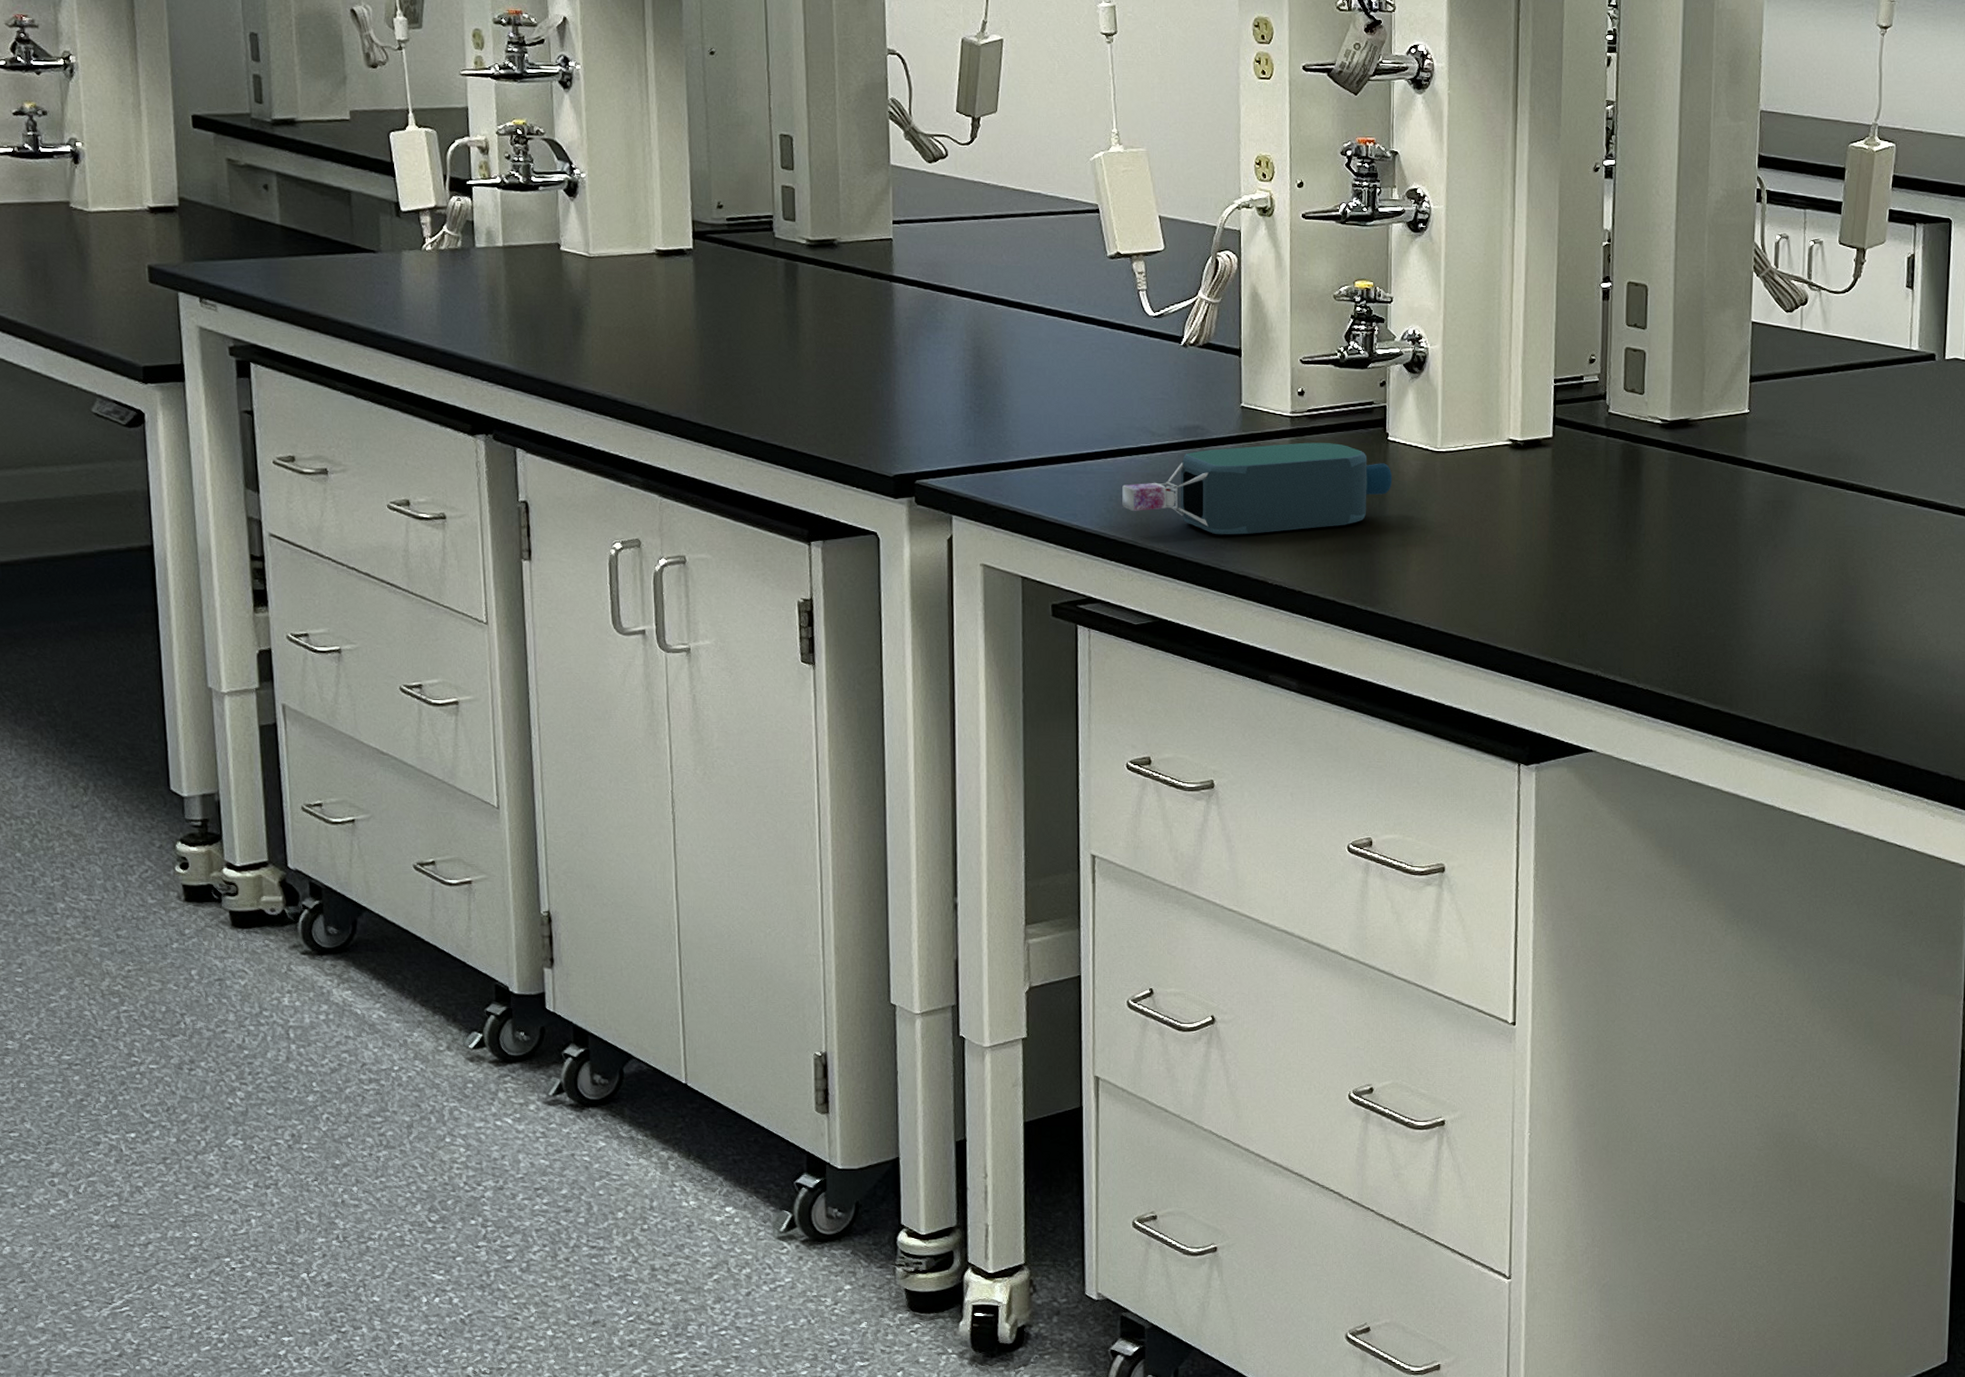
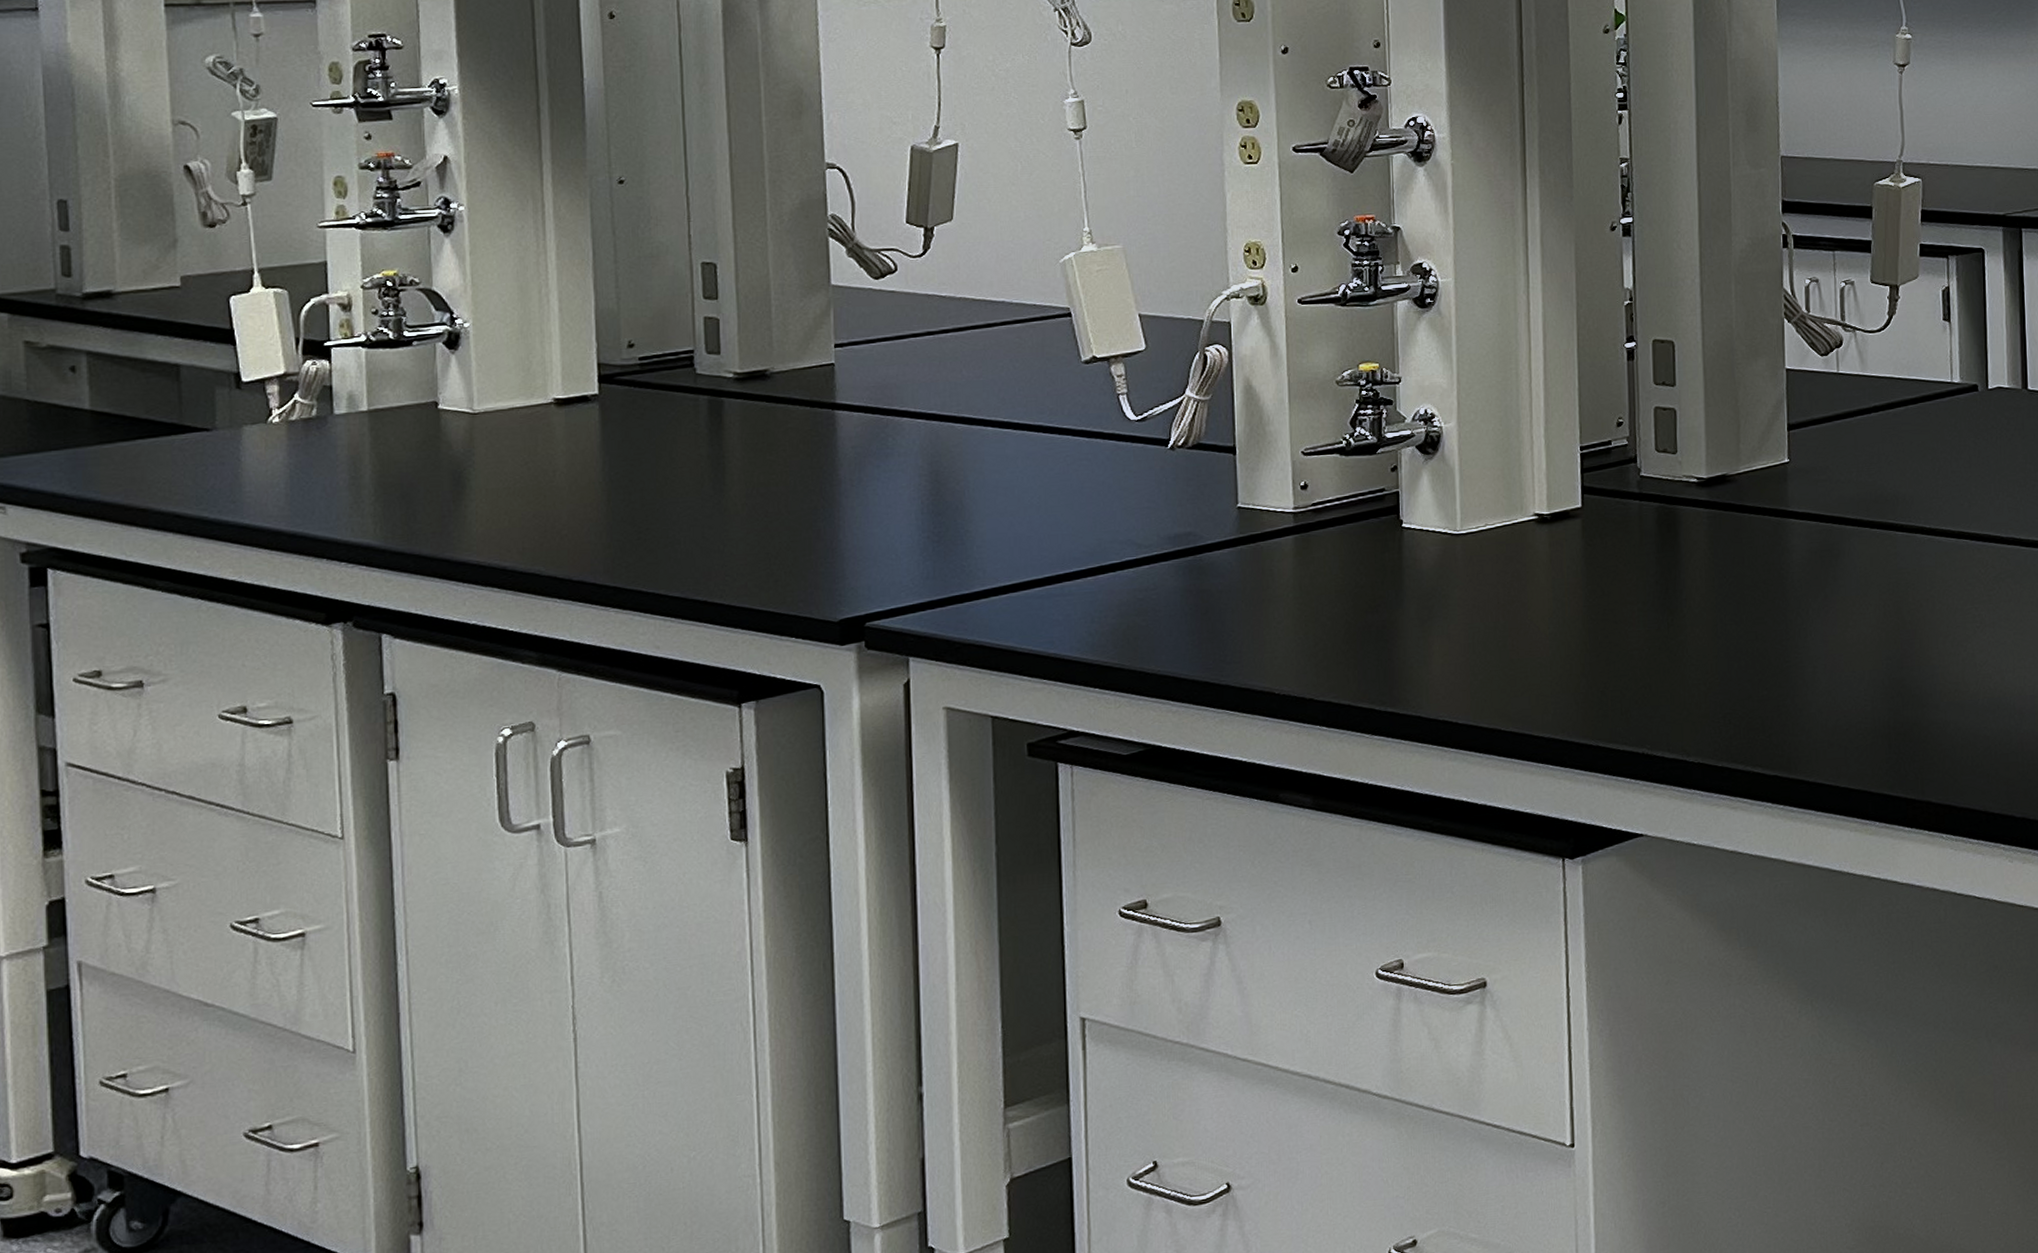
bottle: present [1122,442,1393,535] -> none [1106,536,1409,648]

